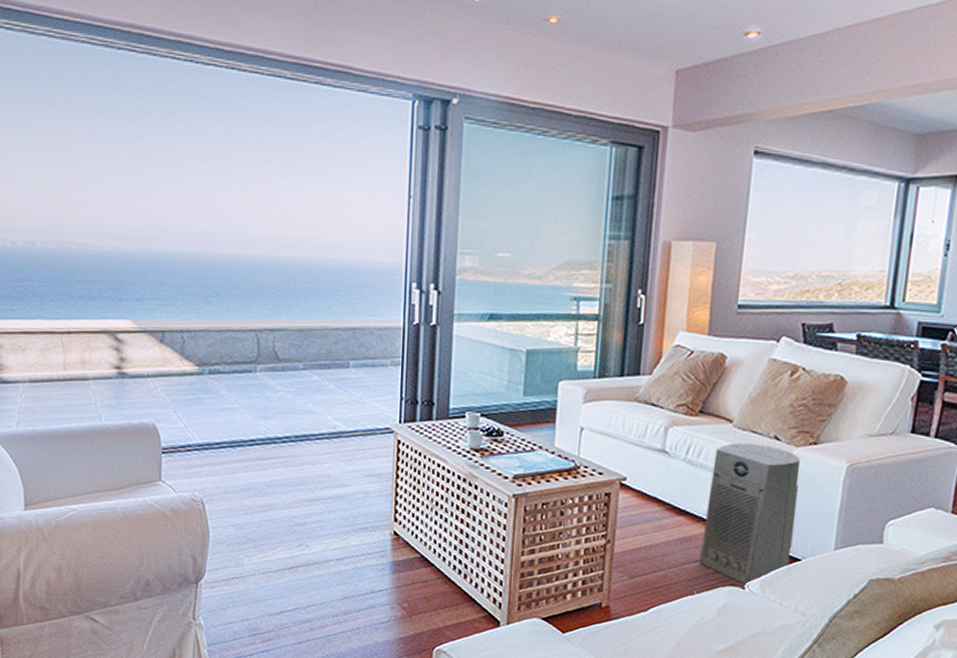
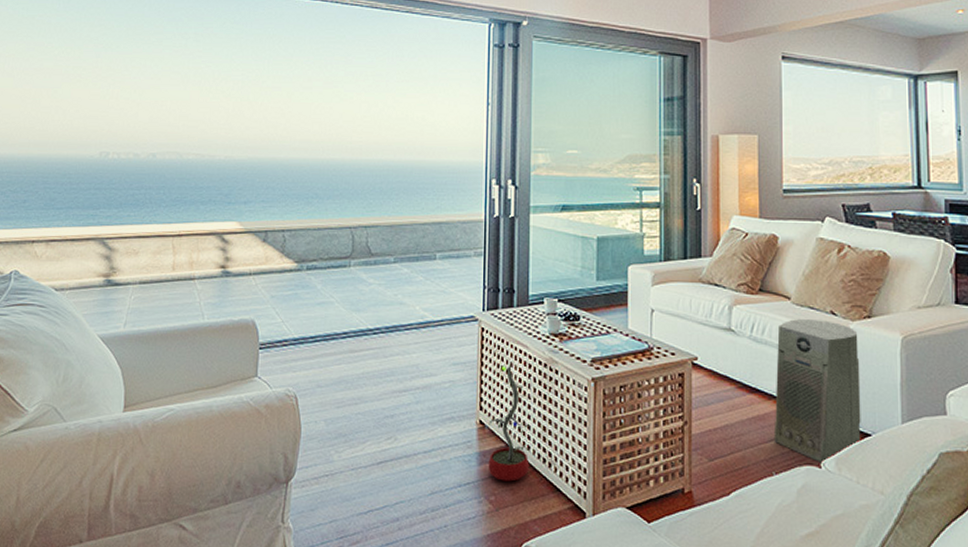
decorative plant: none [401,475,445,591] -> present [488,361,530,482]

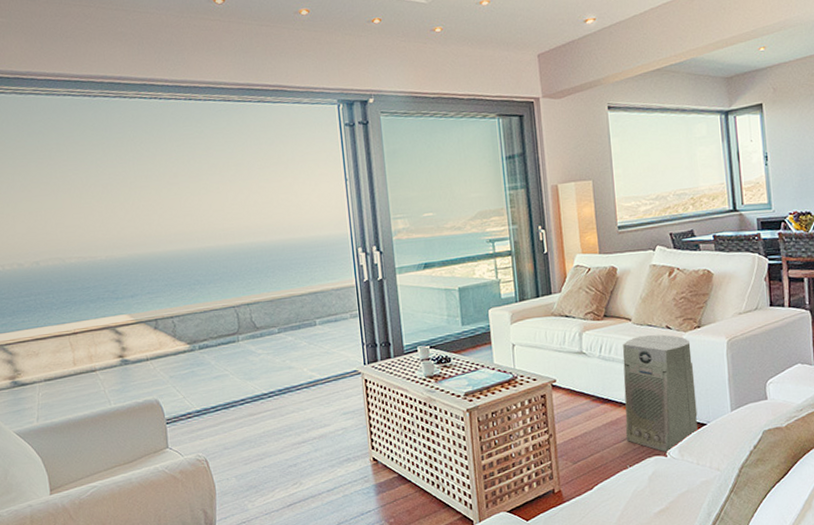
decorative plant: present [488,361,530,482] -> none [381,405,421,505]

